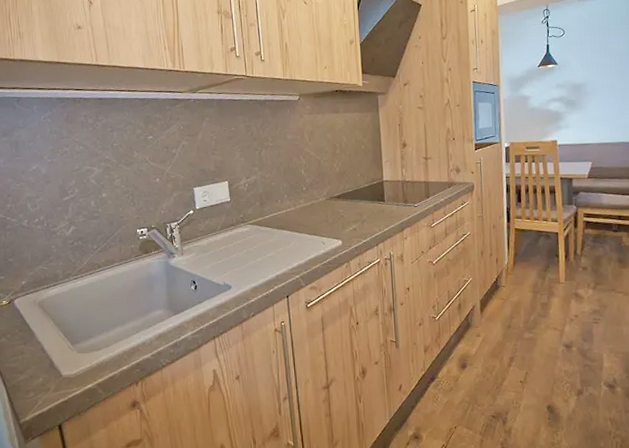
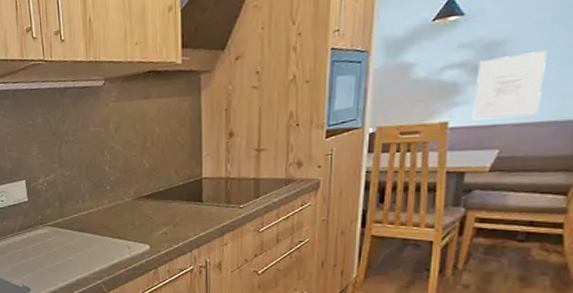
wall art: none [571,93,612,140] -> present [473,51,547,120]

